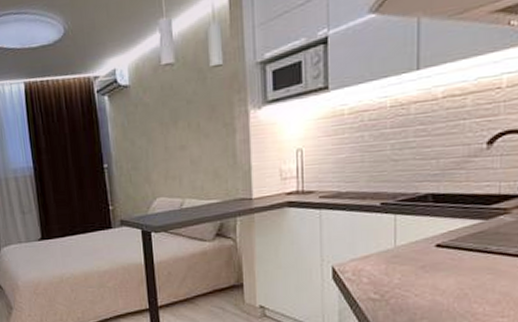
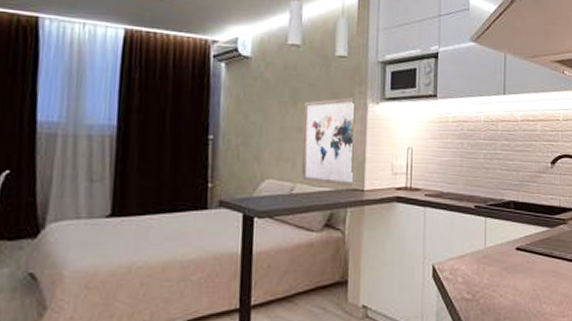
wall art: none [184,105,240,197] -> present [301,96,356,186]

